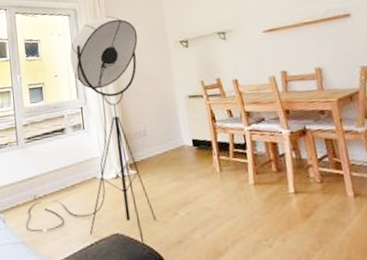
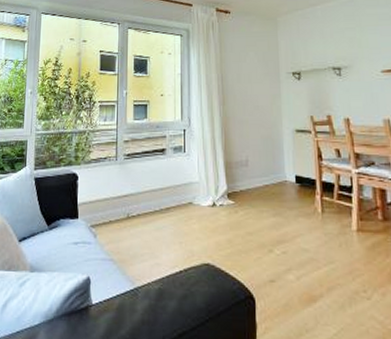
floor lamp: present [25,16,156,245] -> none [115,40,249,279]

